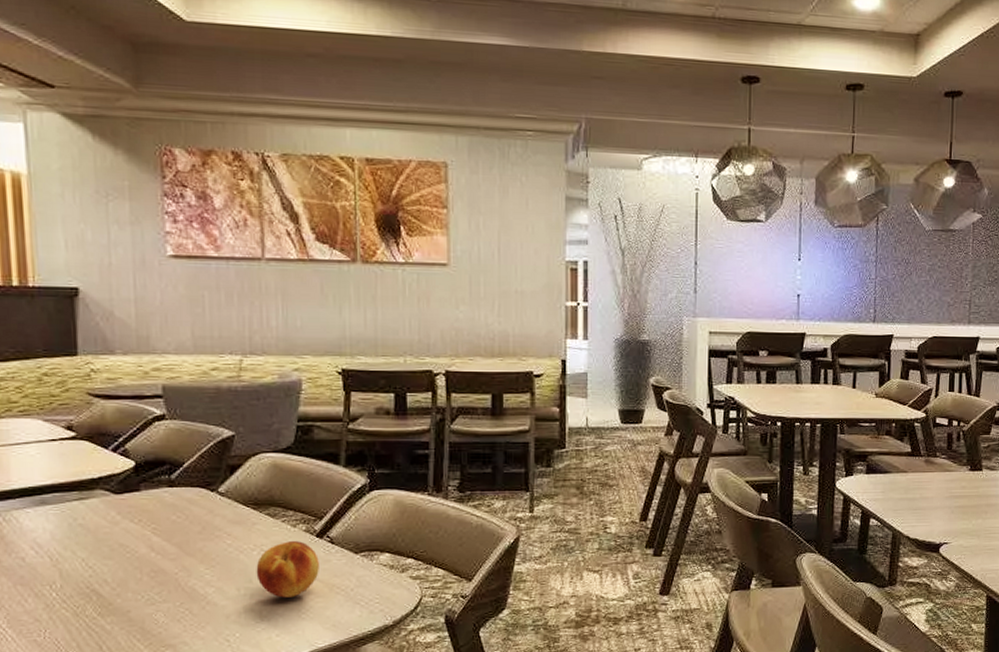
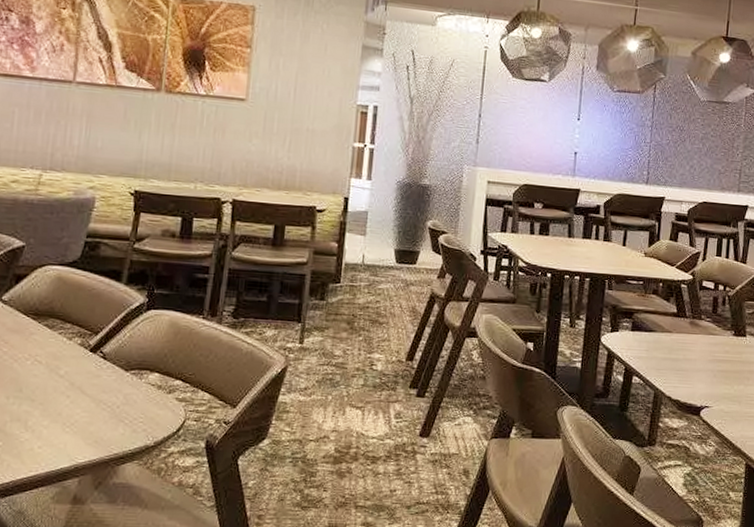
fruit: present [256,541,319,598] -> none [27,353,90,410]

